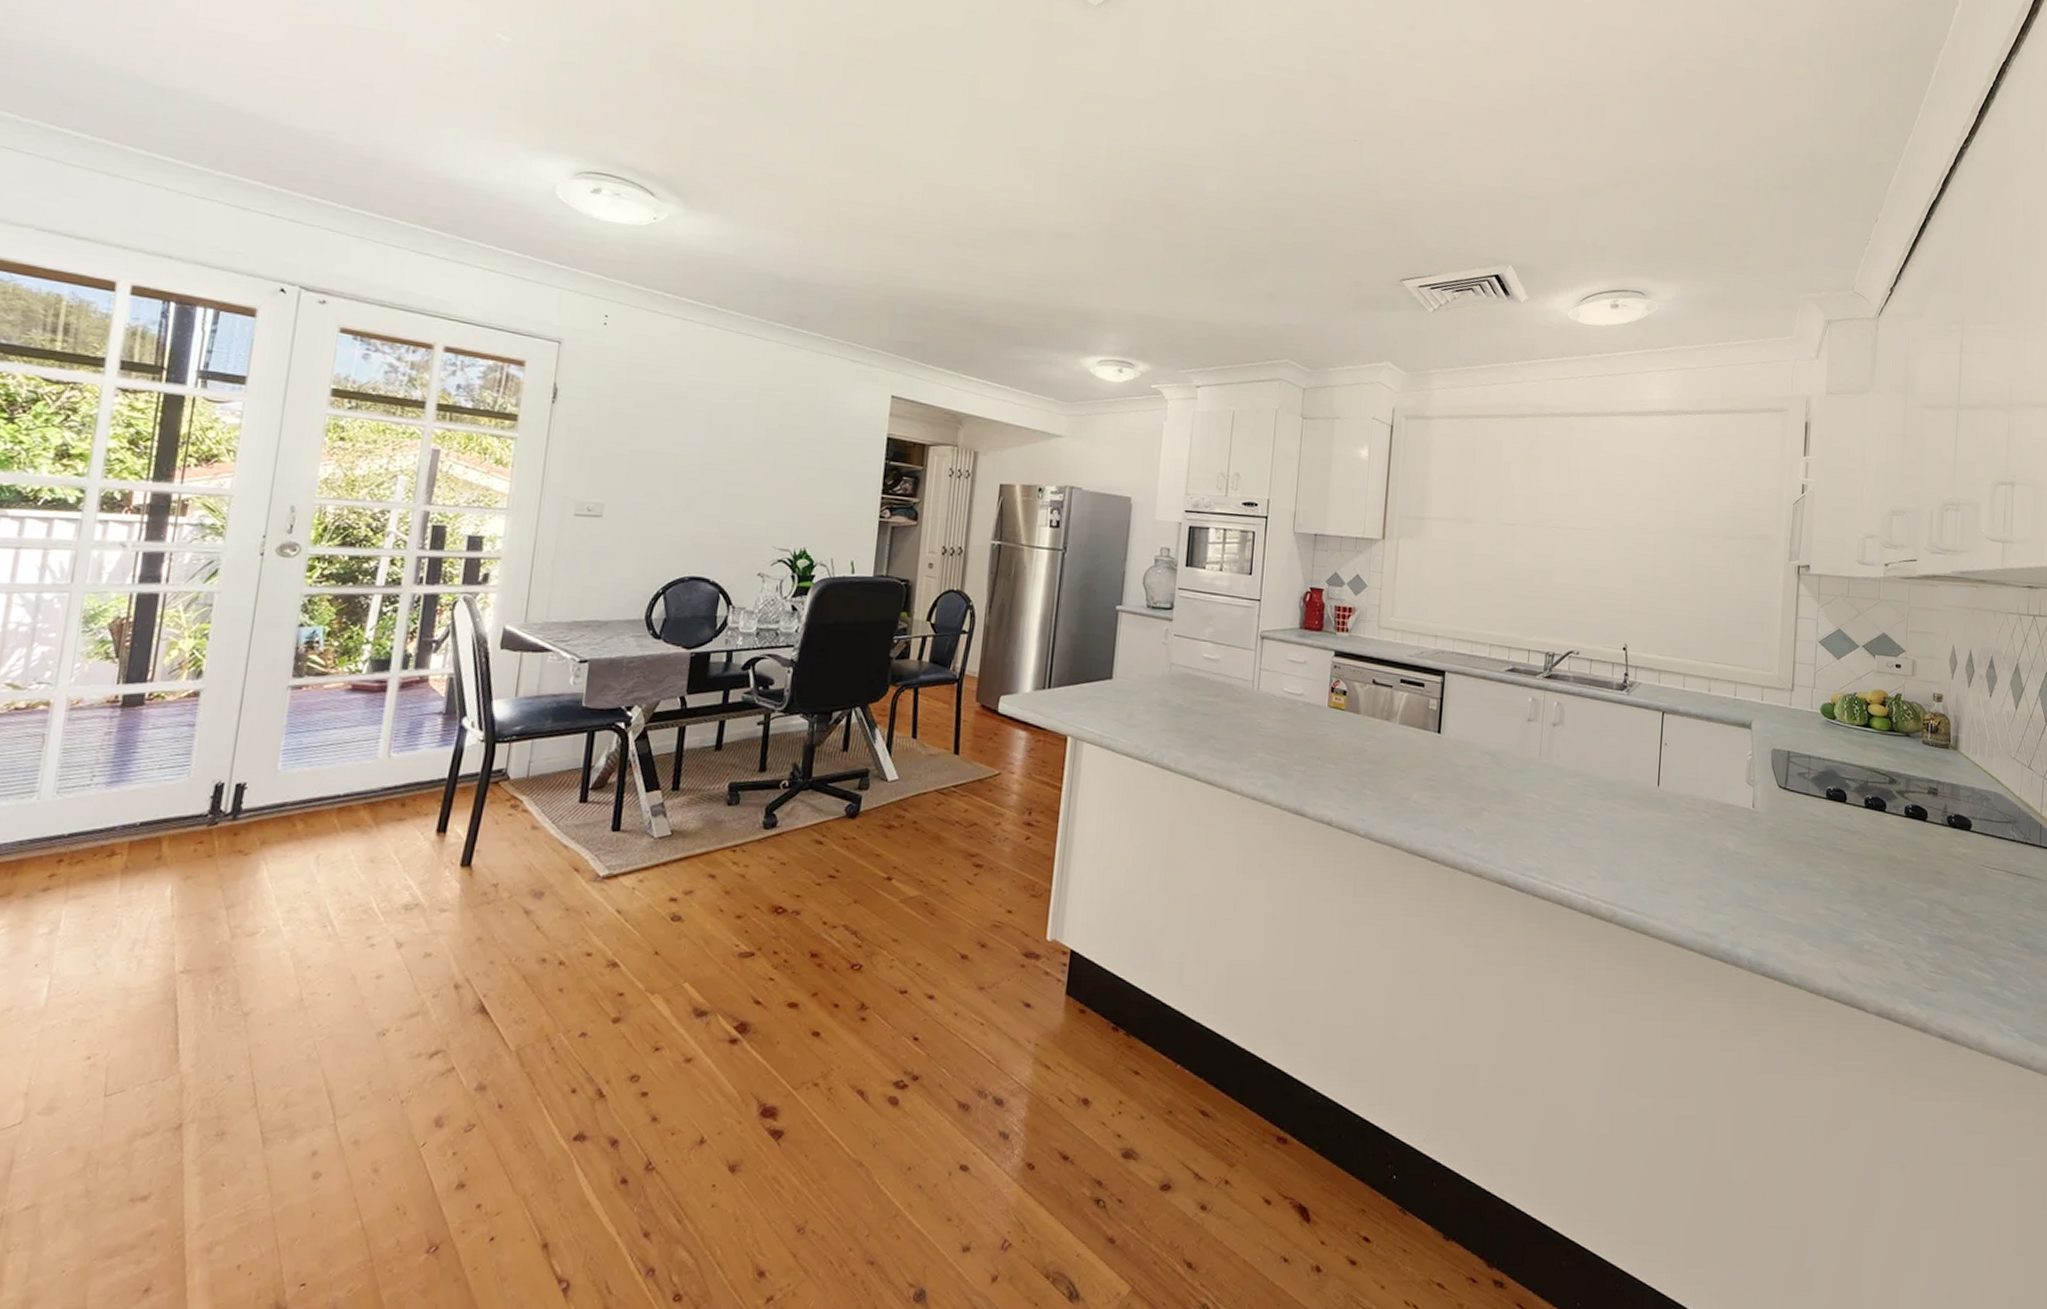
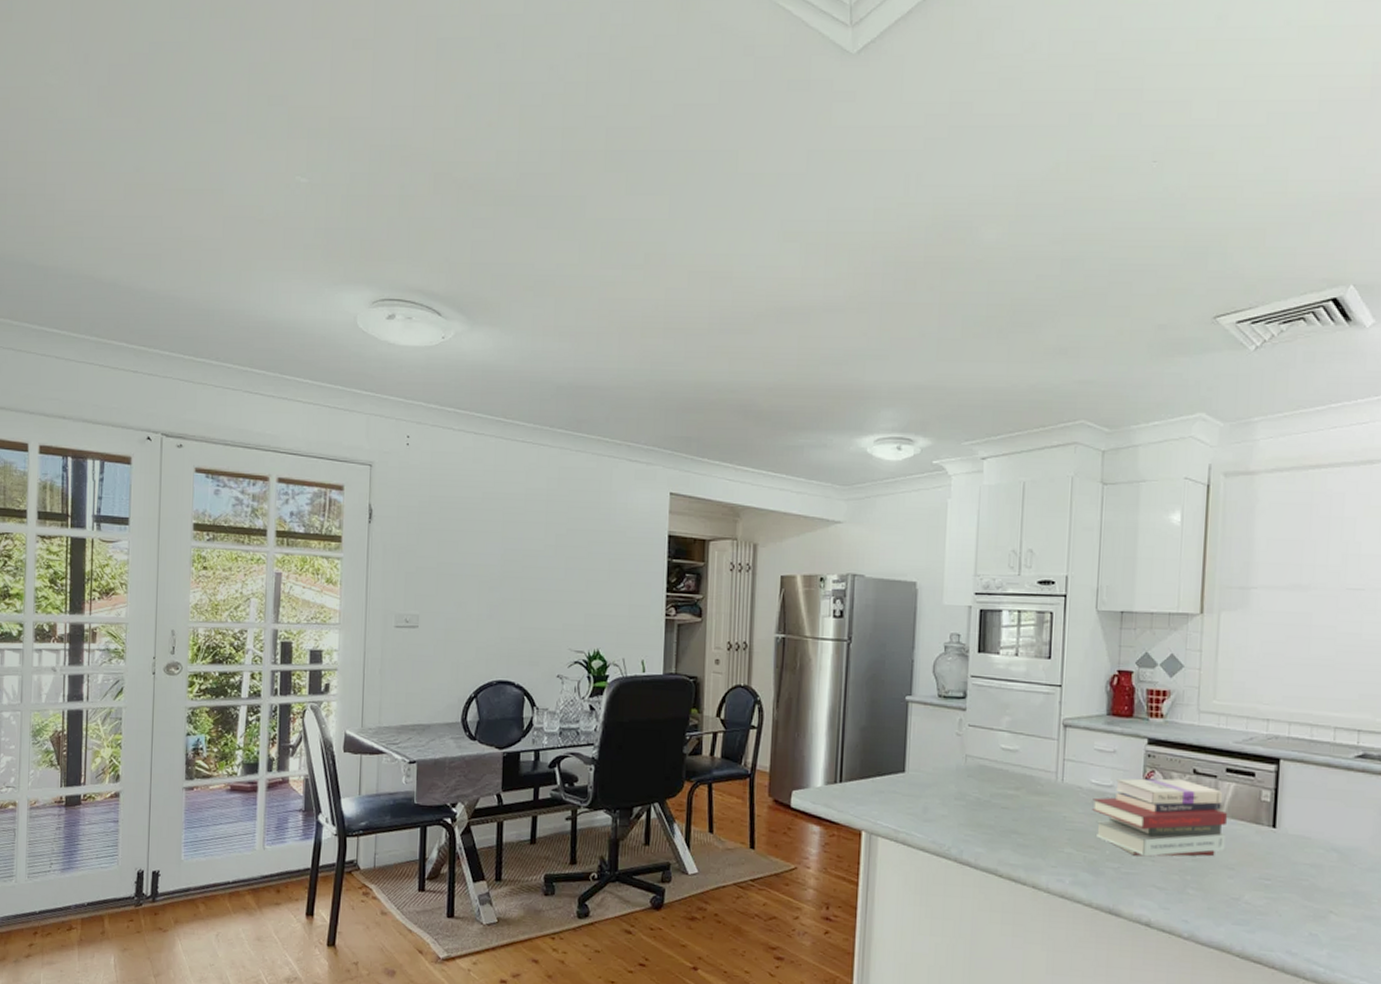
books: none [1284,687,1401,760] -> present [1092,778,1228,857]

